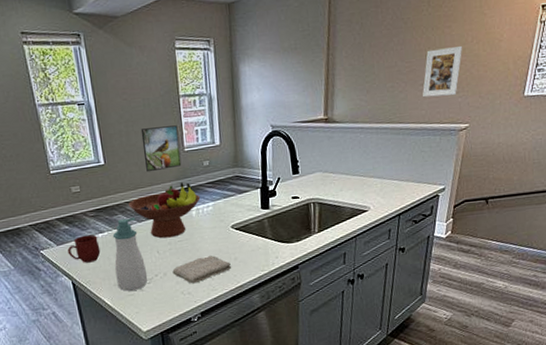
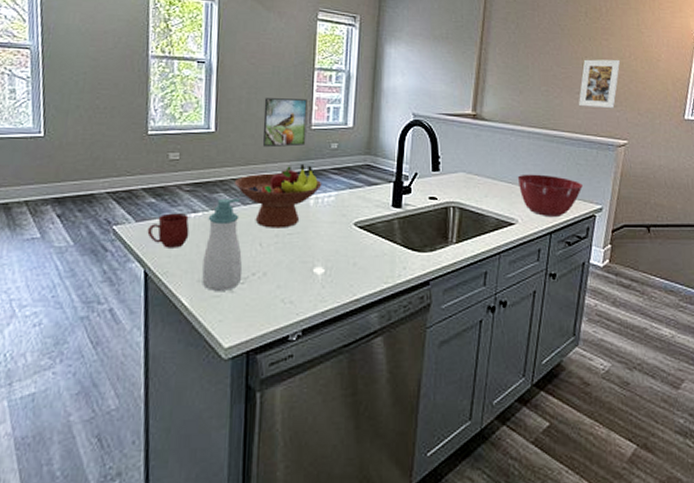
washcloth: present [172,255,232,284] -> none [274,257,349,290]
mixing bowl: none [368,165,427,201] -> present [517,174,583,216]

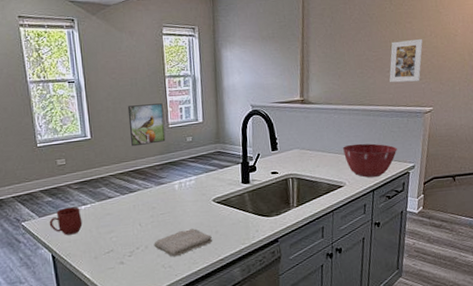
soap bottle: present [202,198,243,291] -> none [95,190,129,264]
fruit bowl: present [235,163,322,228] -> none [113,156,184,211]
washcloth: none [274,257,349,290] -> present [154,229,213,257]

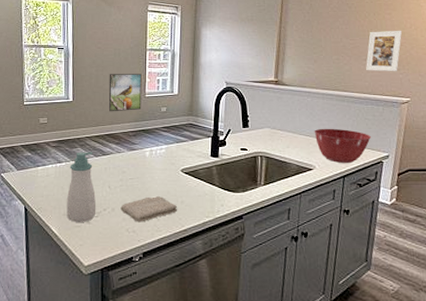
mug: present [49,206,83,235] -> none [26,164,56,190]
soap bottle: none [95,190,129,264] -> present [66,152,96,222]

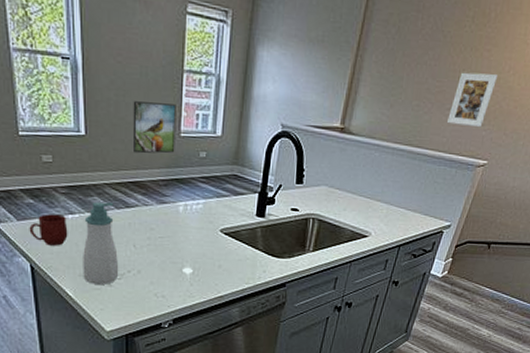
mug: none [26,164,56,190] -> present [29,214,68,246]
washcloth: present [120,196,178,222] -> none [148,258,215,287]
mixing bowl: present [314,128,371,163] -> none [376,190,437,231]

